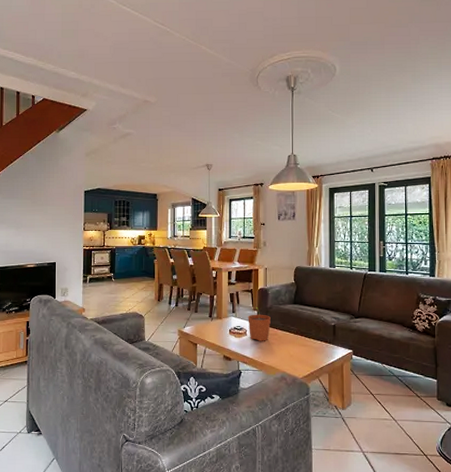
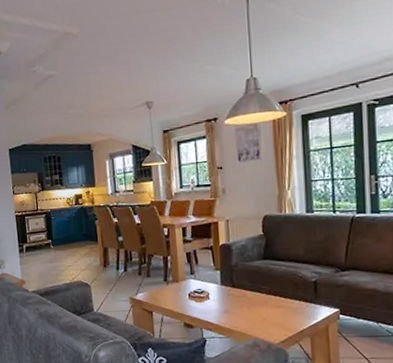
plant pot: present [248,306,271,341] -> none [209,265,237,305]

